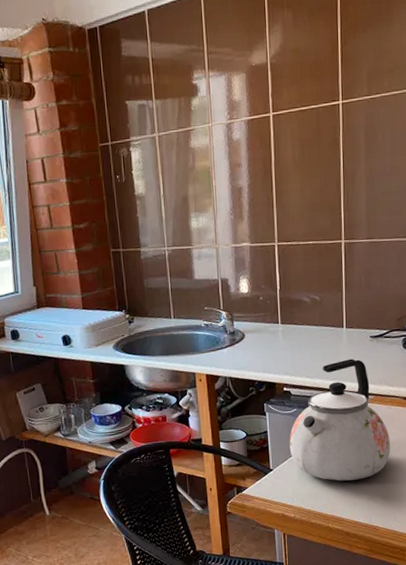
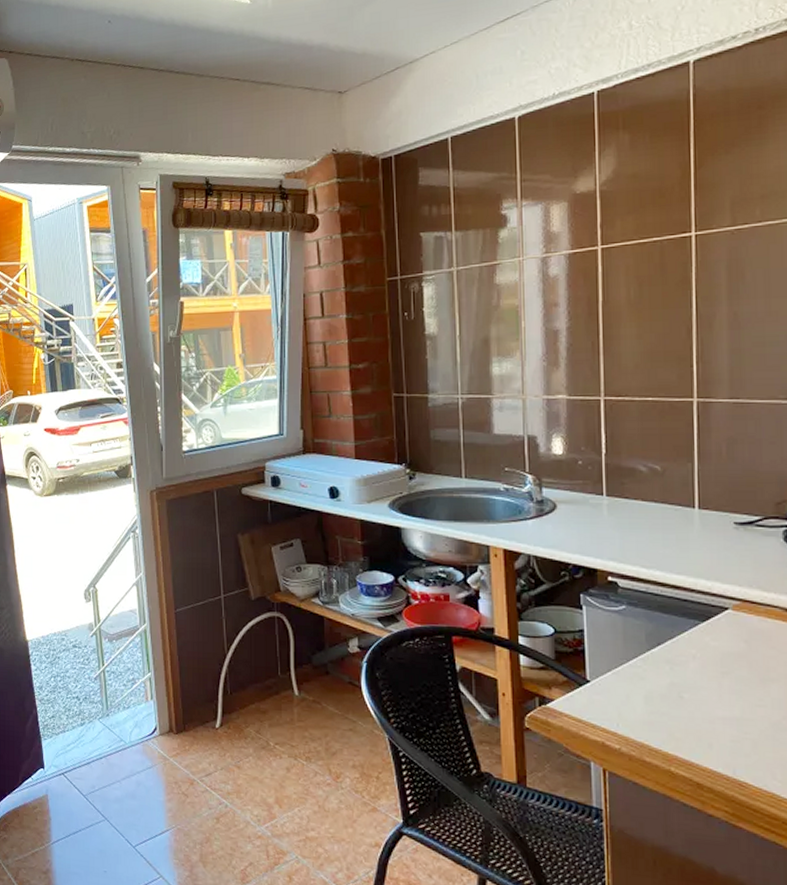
kettle: present [289,358,391,481] -> none [614,549,766,713]

